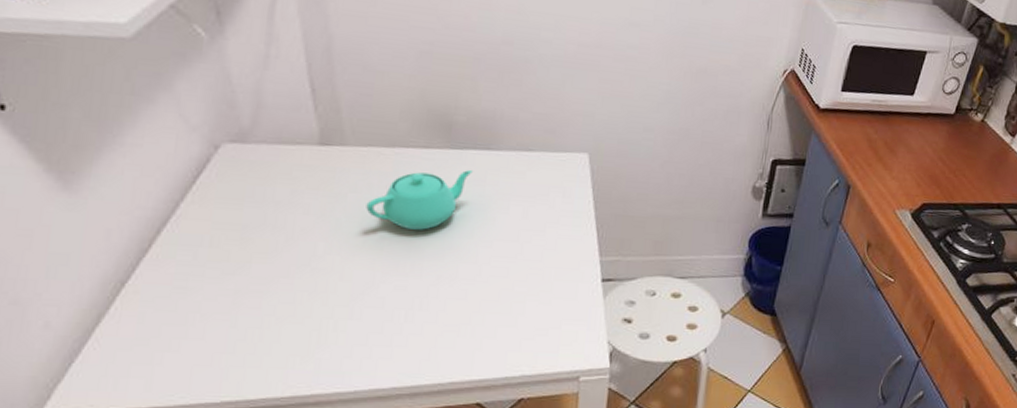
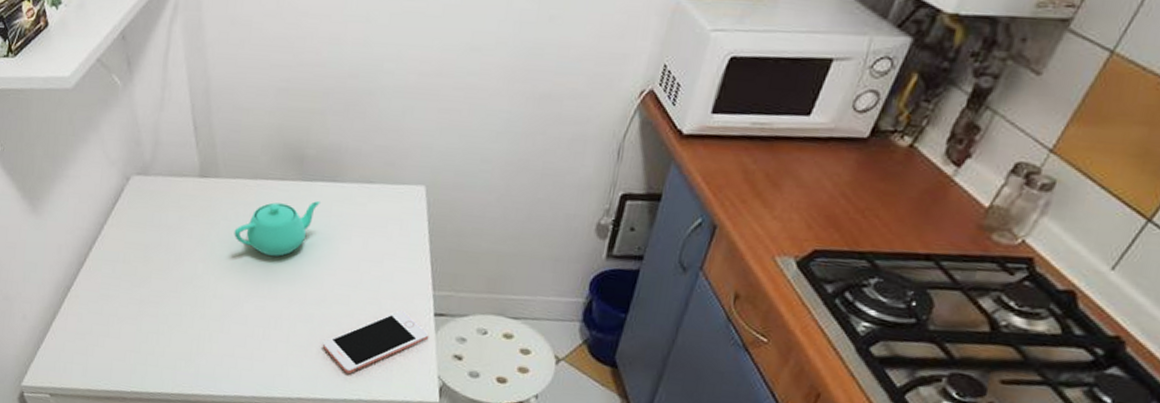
cell phone: none [478,277,597,349] -> present [322,309,429,374]

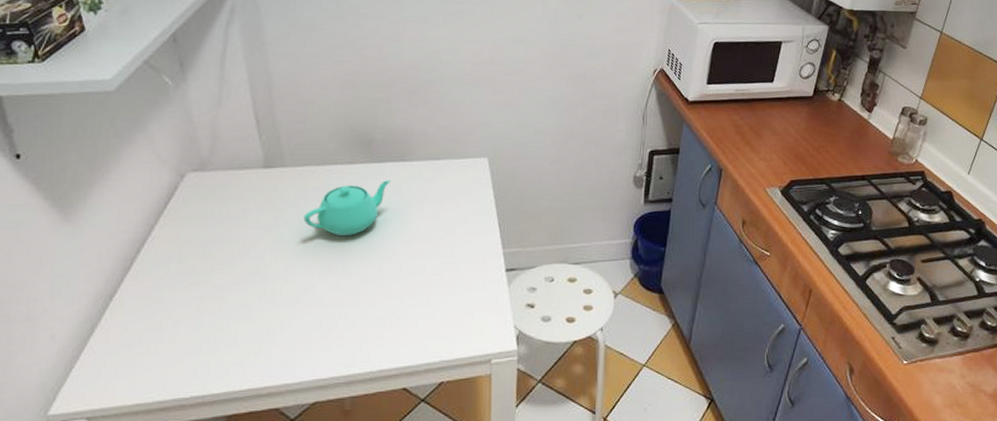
cell phone: present [322,309,429,374] -> none [401,270,503,337]

